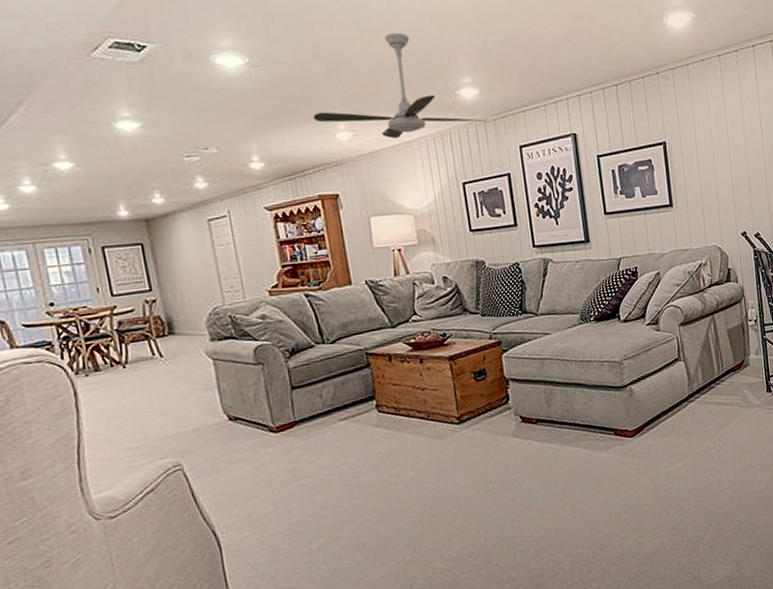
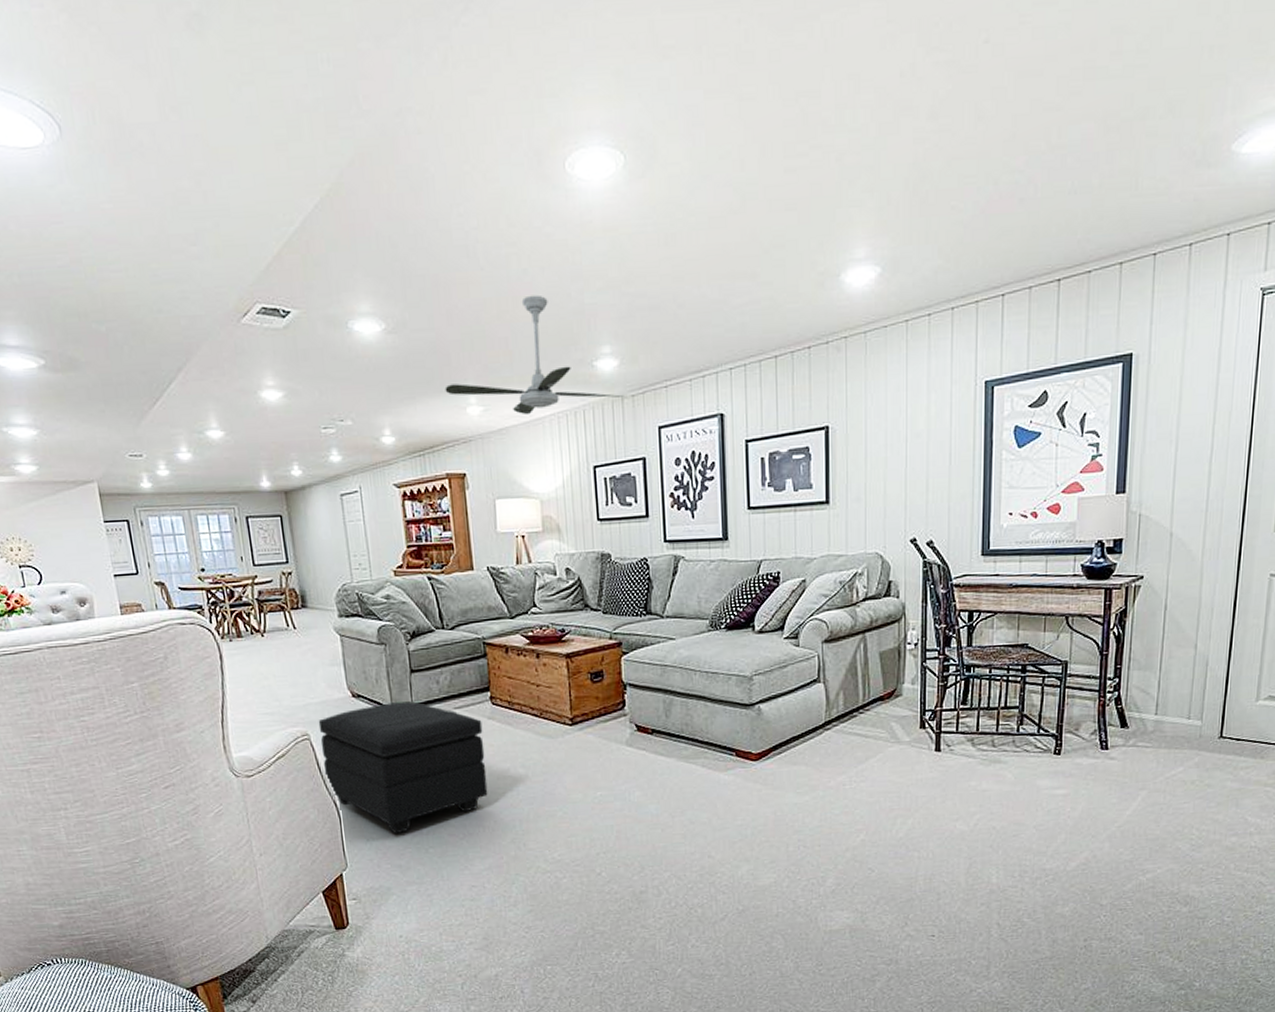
footstool: none [191,418,380,556] -> present [318,701,488,835]

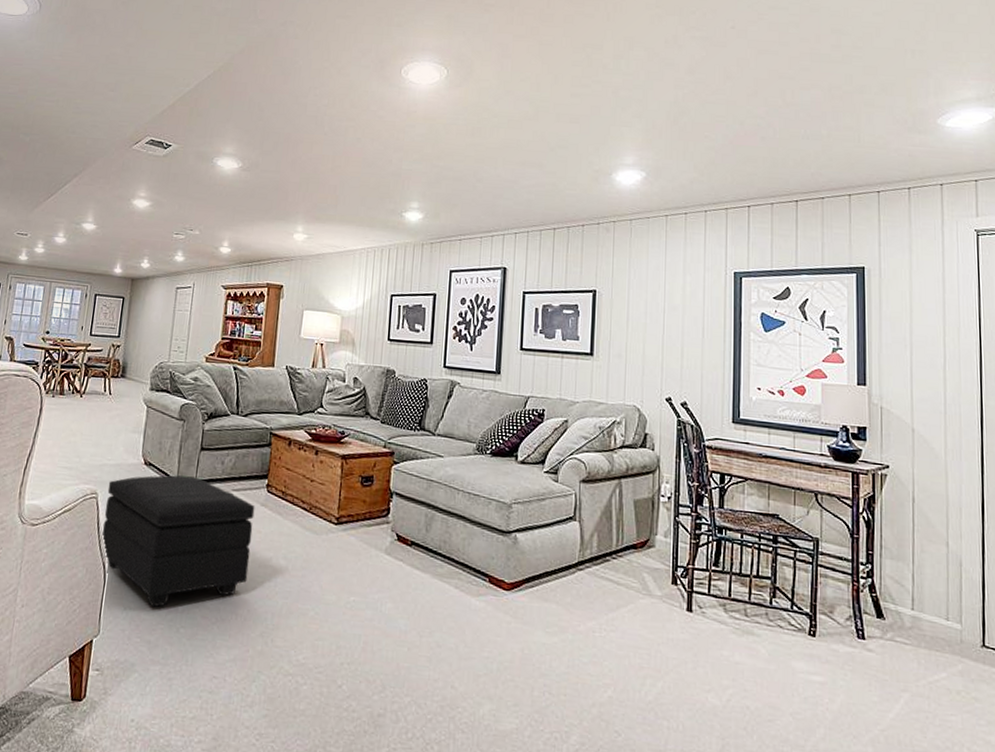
ceiling fan: present [445,295,626,416] -> none [279,157,426,247]

